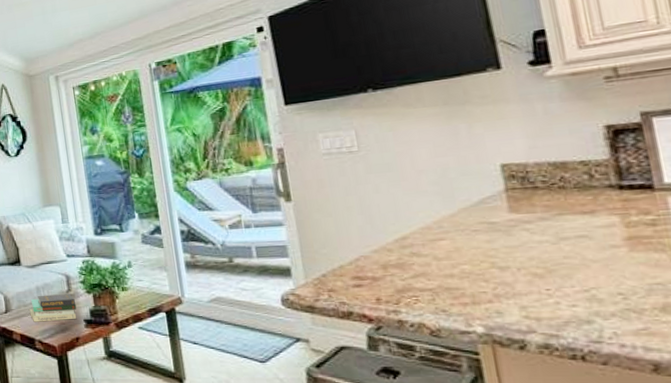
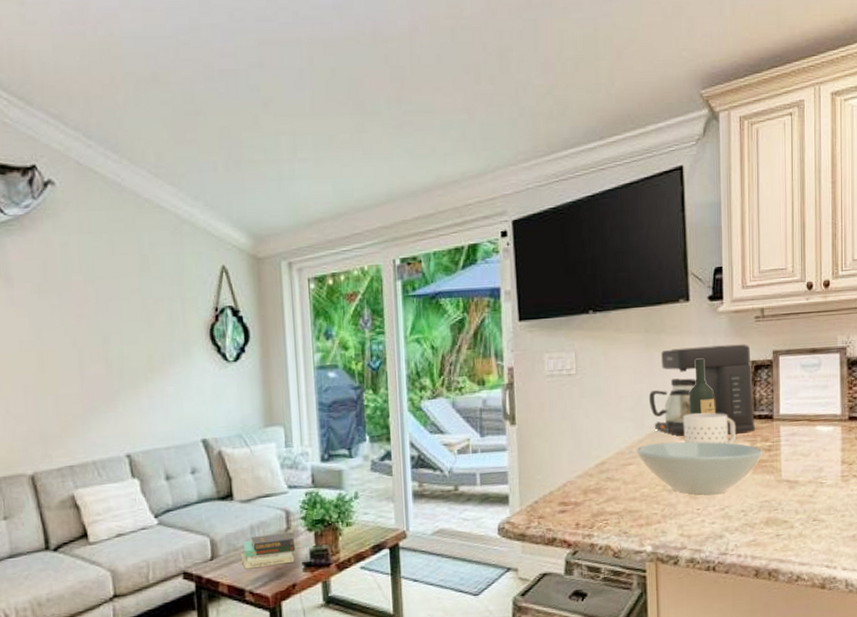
bowl: none [447,215,644,275] -> present [636,441,763,495]
coffee maker: none [457,107,627,210] -> present [648,344,756,436]
mug: none [510,184,596,219] -> present [683,412,737,445]
wine bottle: none [514,127,559,188] -> present [688,359,715,415]

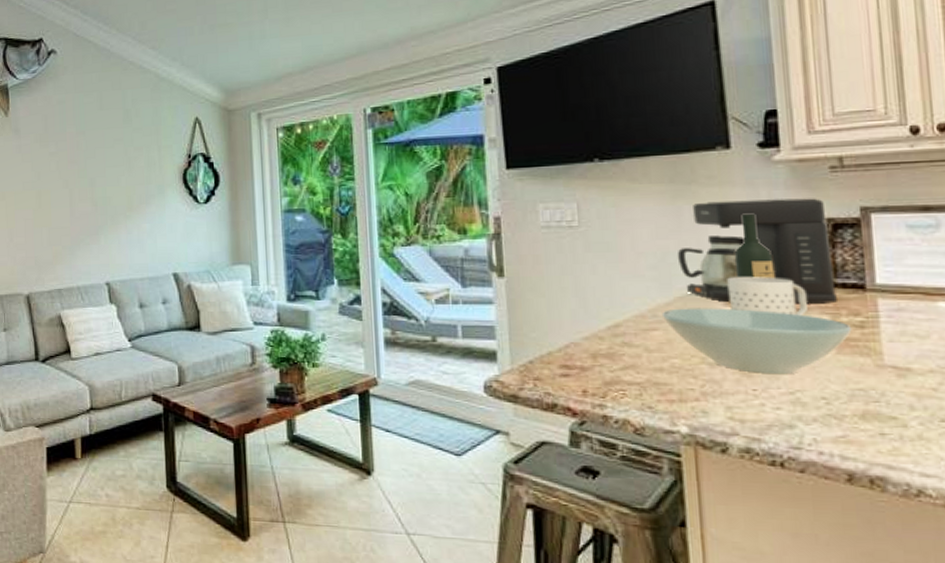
books: present [240,532,296,569] -> none [206,367,260,399]

